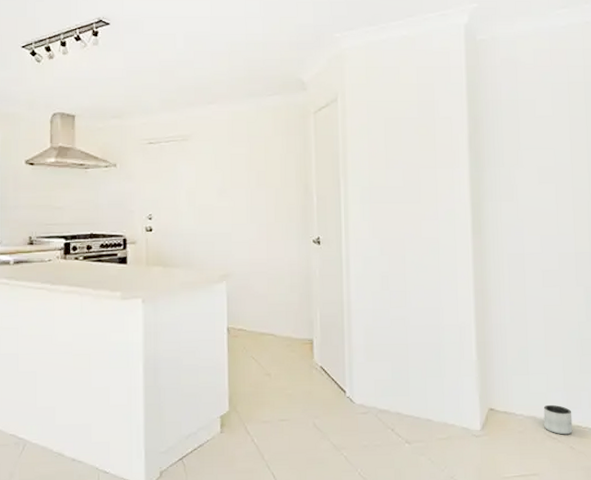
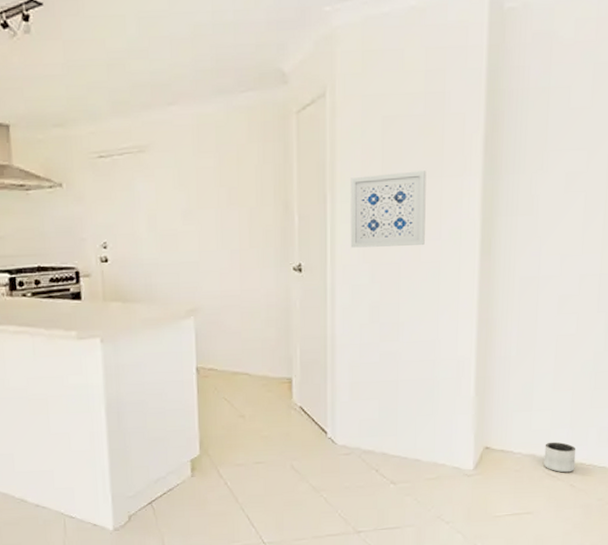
wall art: none [360,162,425,225] -> present [350,170,426,248]

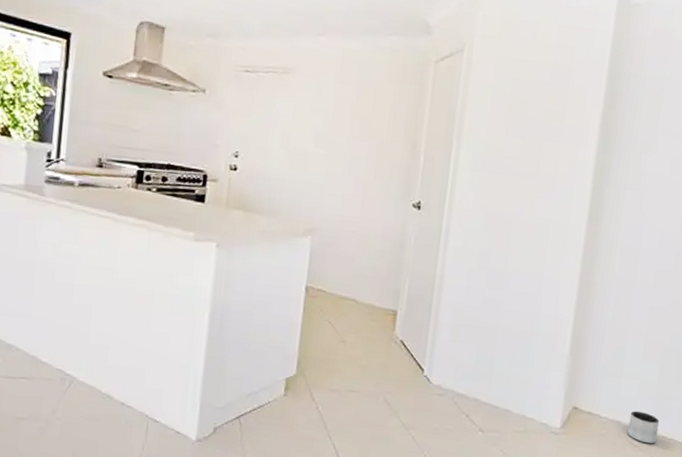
wall art: present [350,170,426,248] -> none [469,129,547,203]

